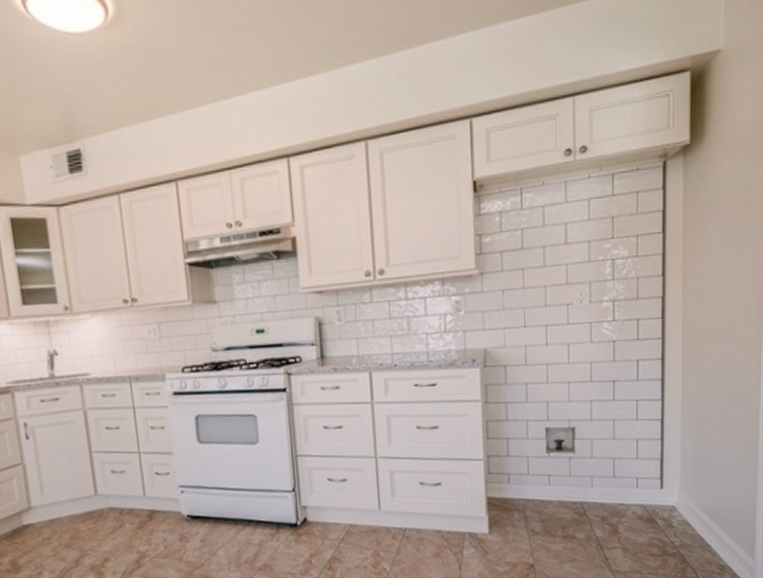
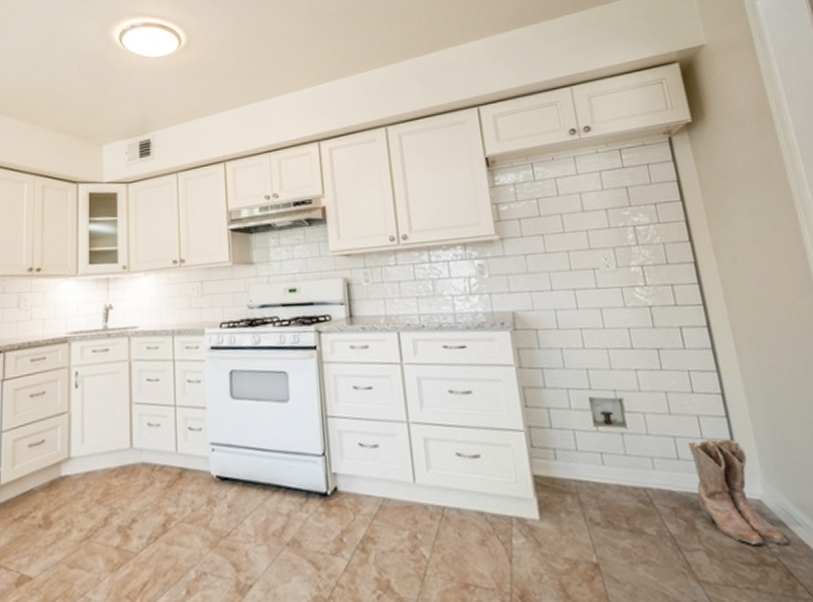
boots: none [623,458,689,541] -> present [688,439,789,546]

